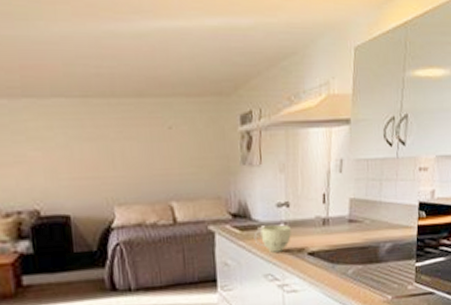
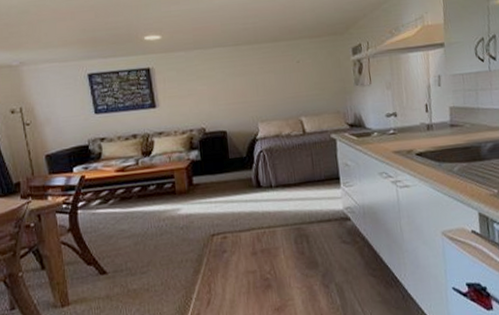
cup: present [253,224,291,253] -> none [368,131,401,154]

